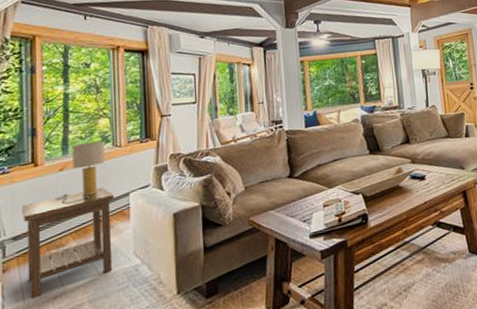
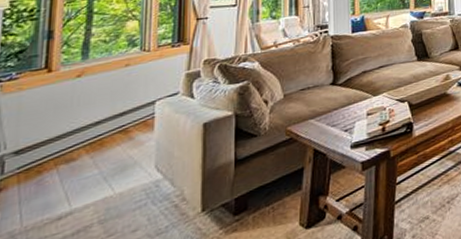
side table: present [22,187,115,299] -> none [28,94,138,221]
table lamp: present [56,140,105,204] -> none [70,44,131,114]

